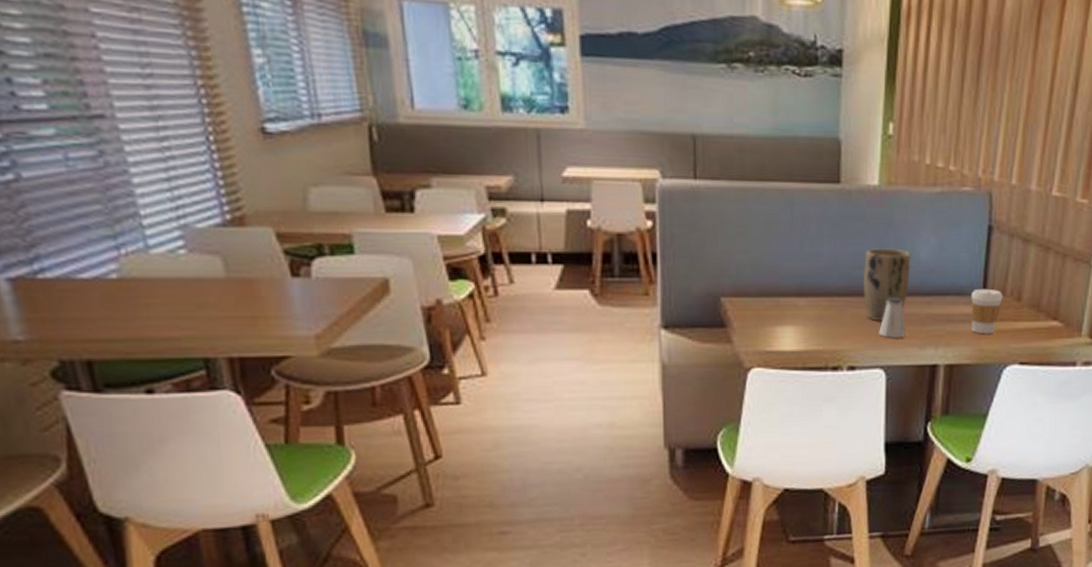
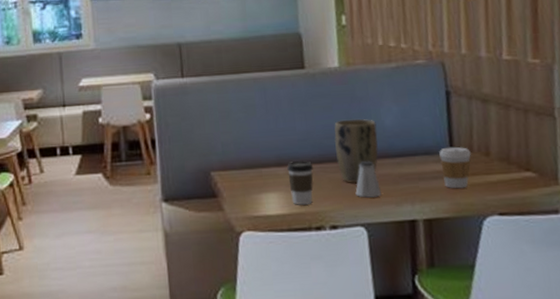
coffee cup: none [808,292,837,342] -> present [287,160,314,205]

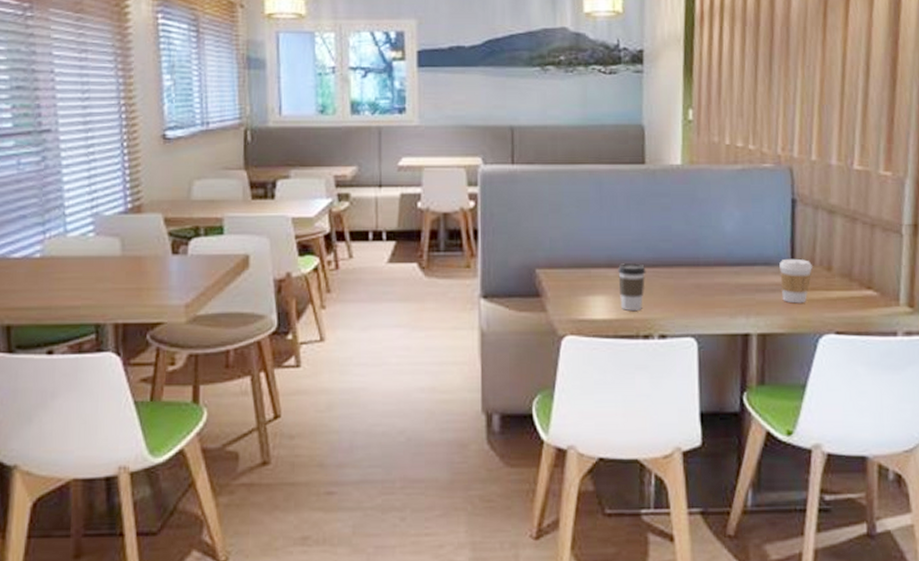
plant pot: present [334,118,378,184] -> none [671,222,717,292]
saltshaker: present [355,161,381,198] -> none [688,268,715,307]

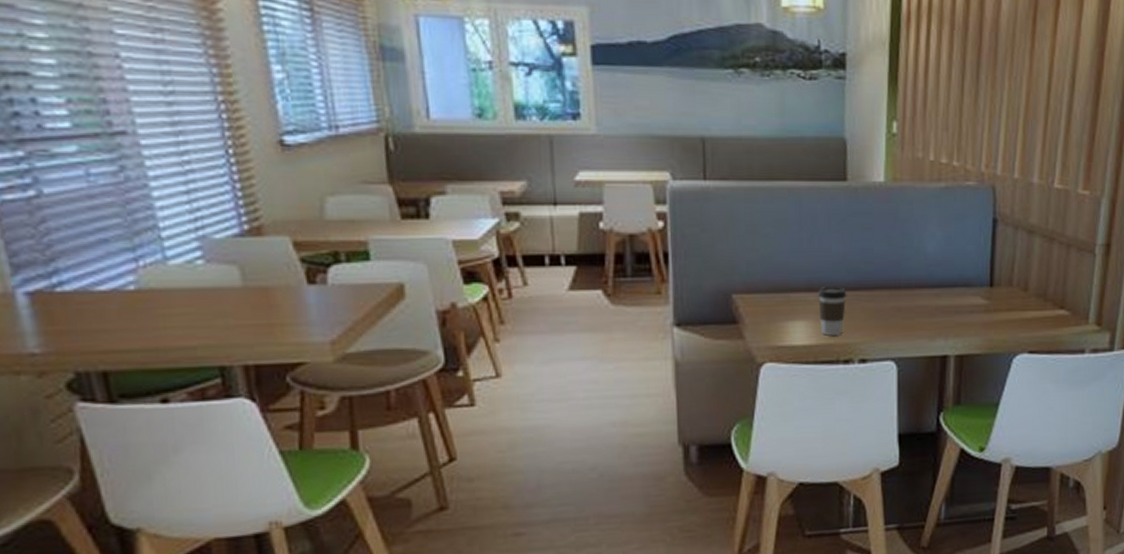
coffee cup: present [779,258,812,304] -> none [979,279,1010,325]

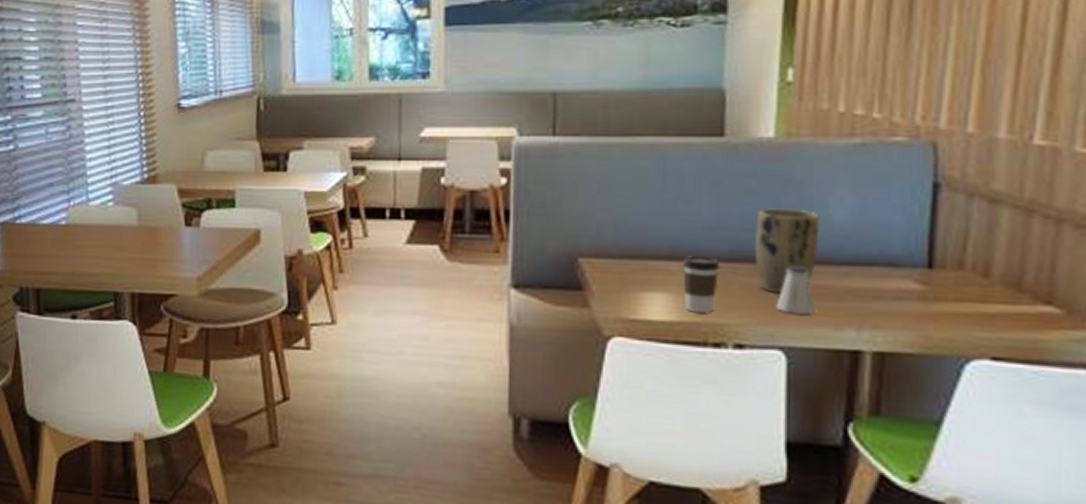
plant pot: none [872,243,918,315] -> present [755,208,820,294]
saltshaker: none [889,290,915,330] -> present [776,266,814,315]

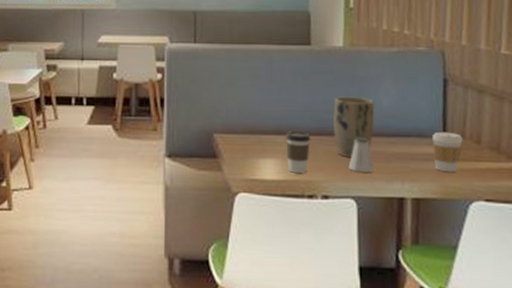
coffee cup: none [910,259,960,318] -> present [432,131,463,173]

